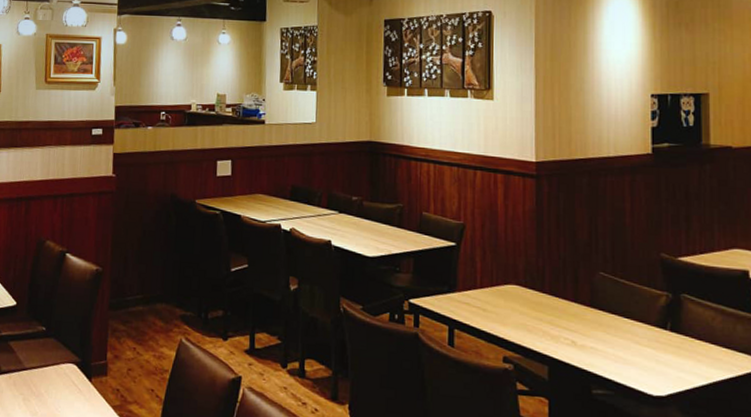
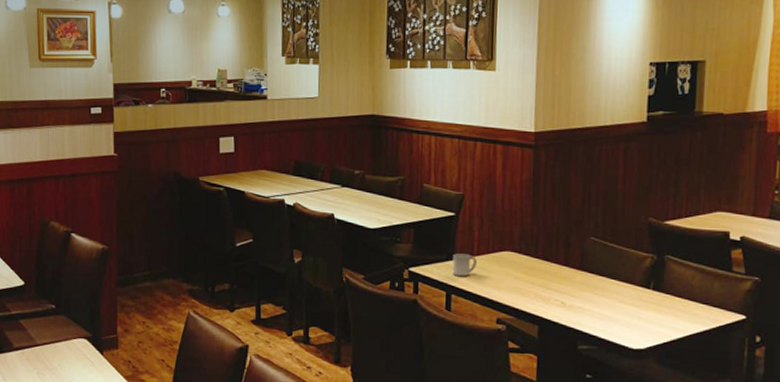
cup: none [454,285,480,310] -> present [452,253,477,276]

